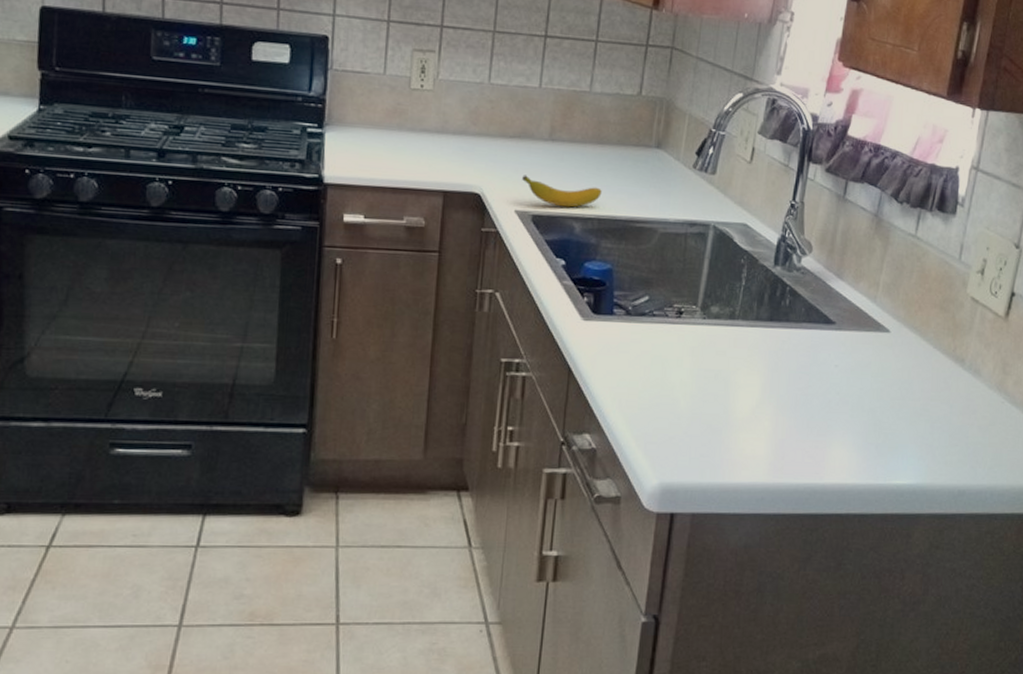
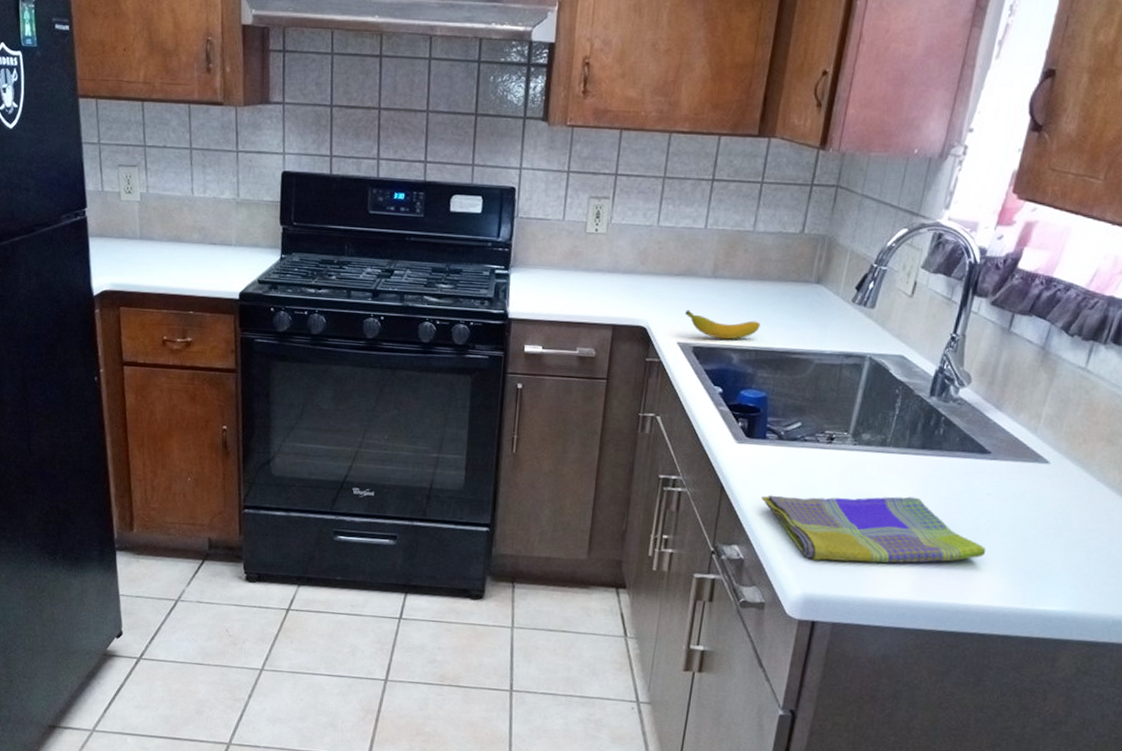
dish towel: none [612,372,838,446] -> present [761,494,987,564]

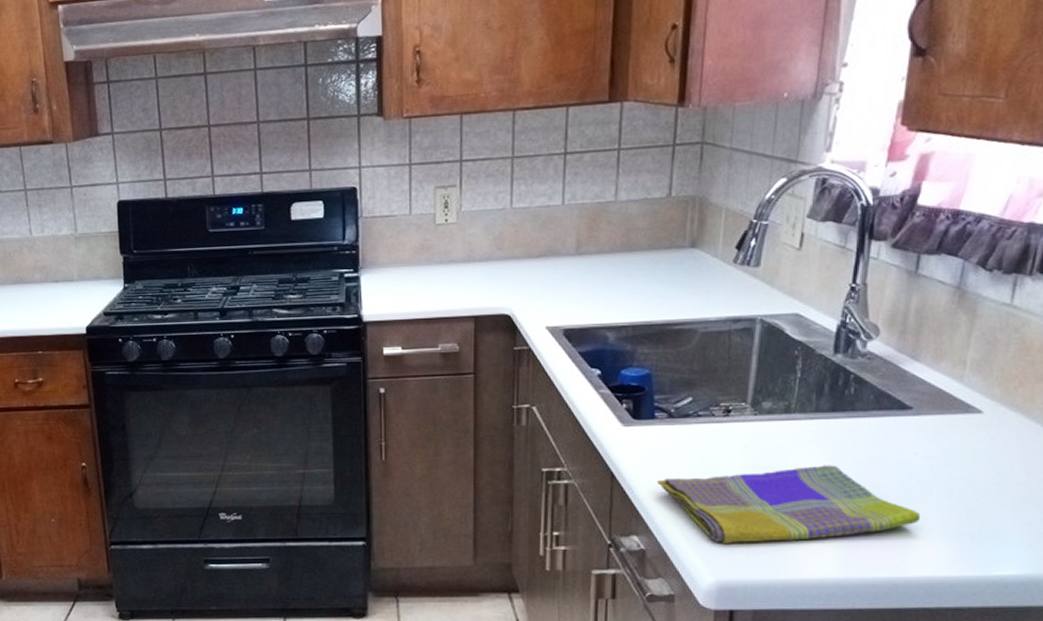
banana: present [685,310,761,340] -> none [551,291,635,318]

